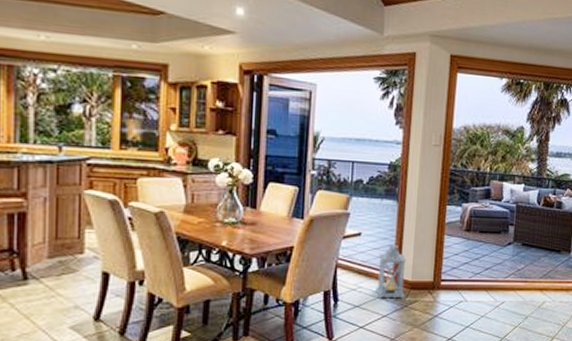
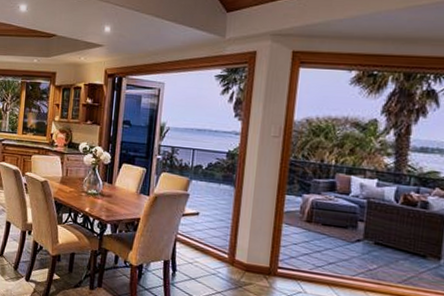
lantern: present [376,244,407,299] -> none [211,226,243,279]

